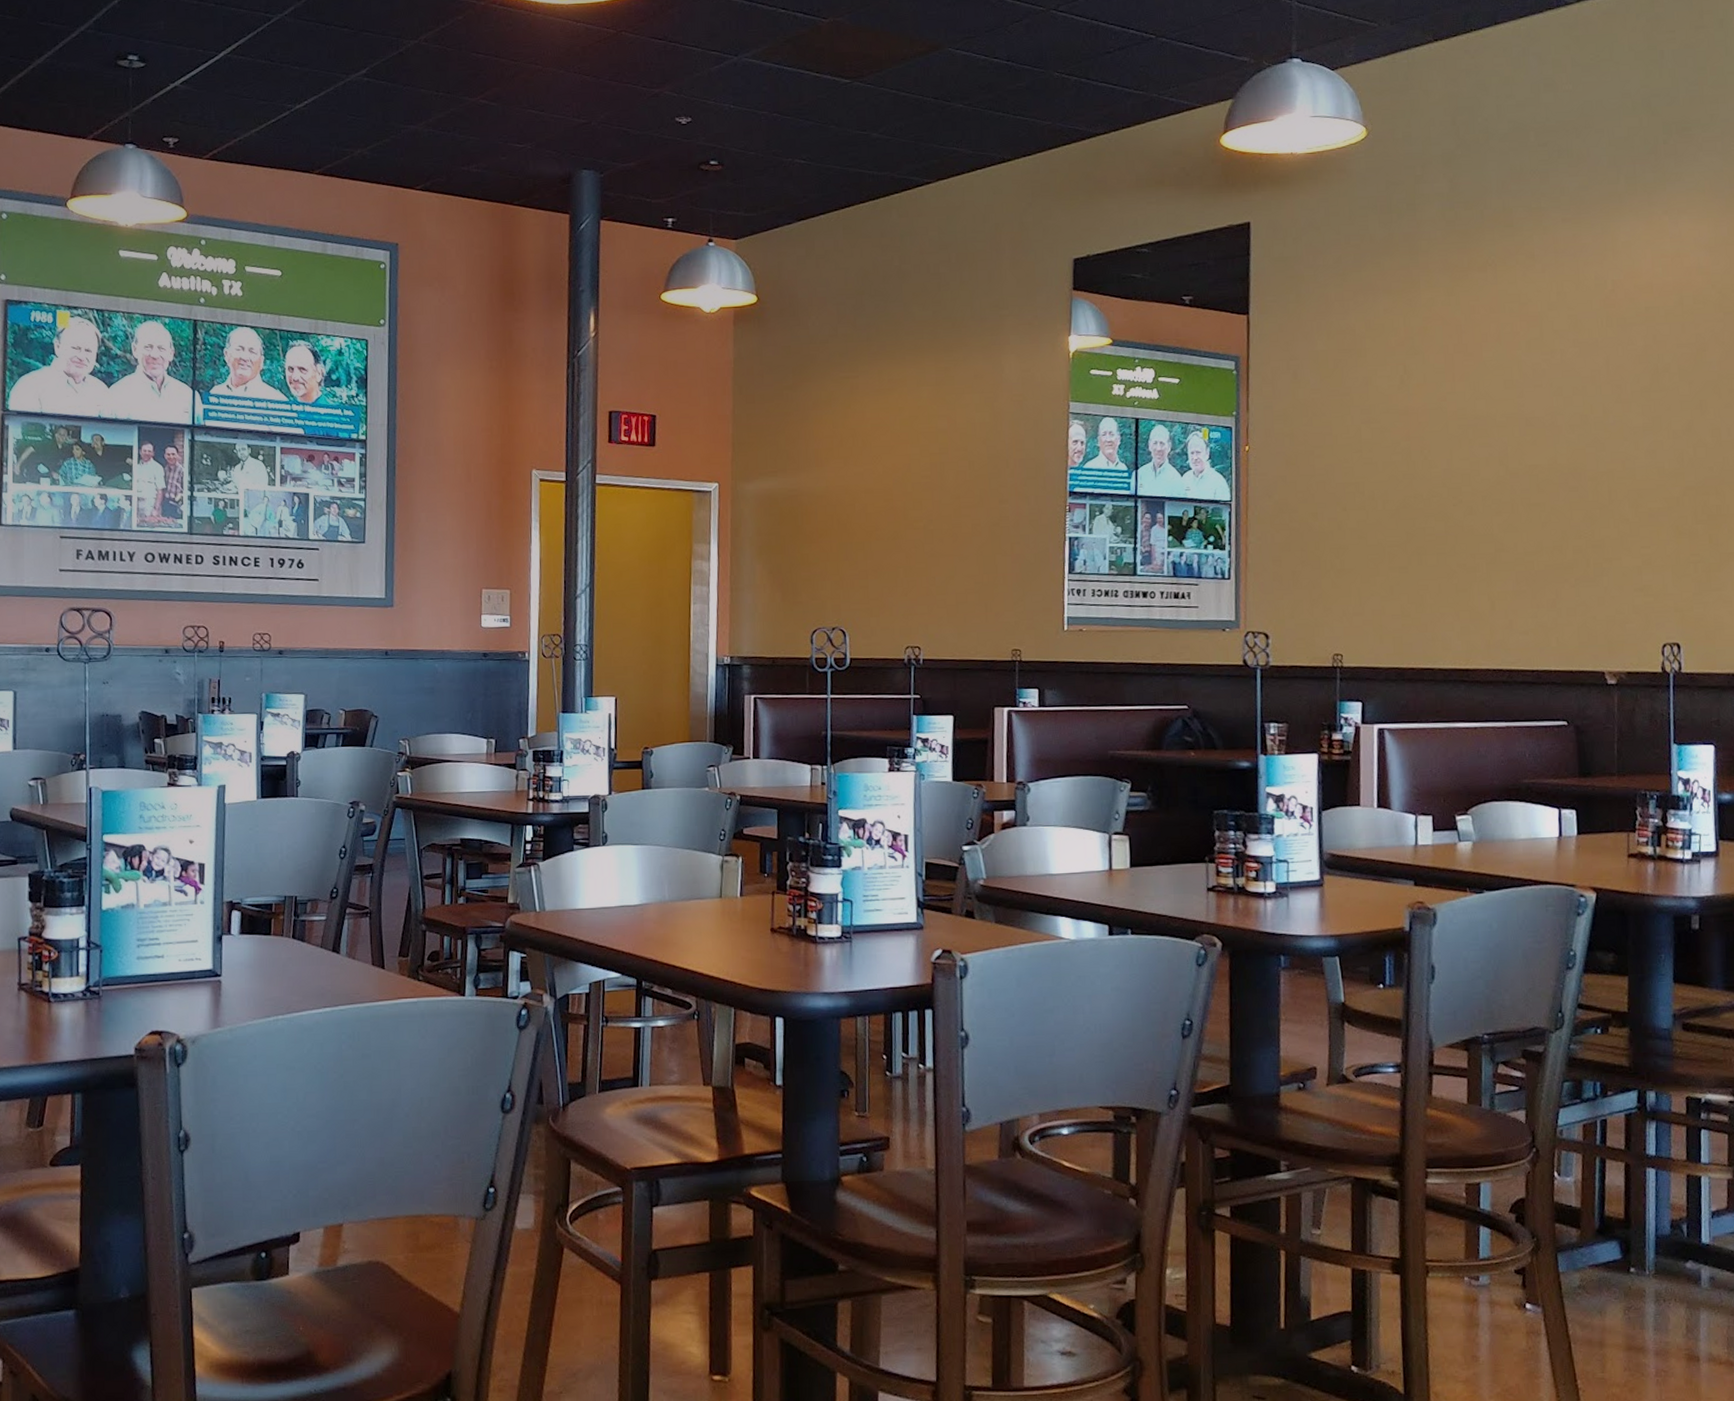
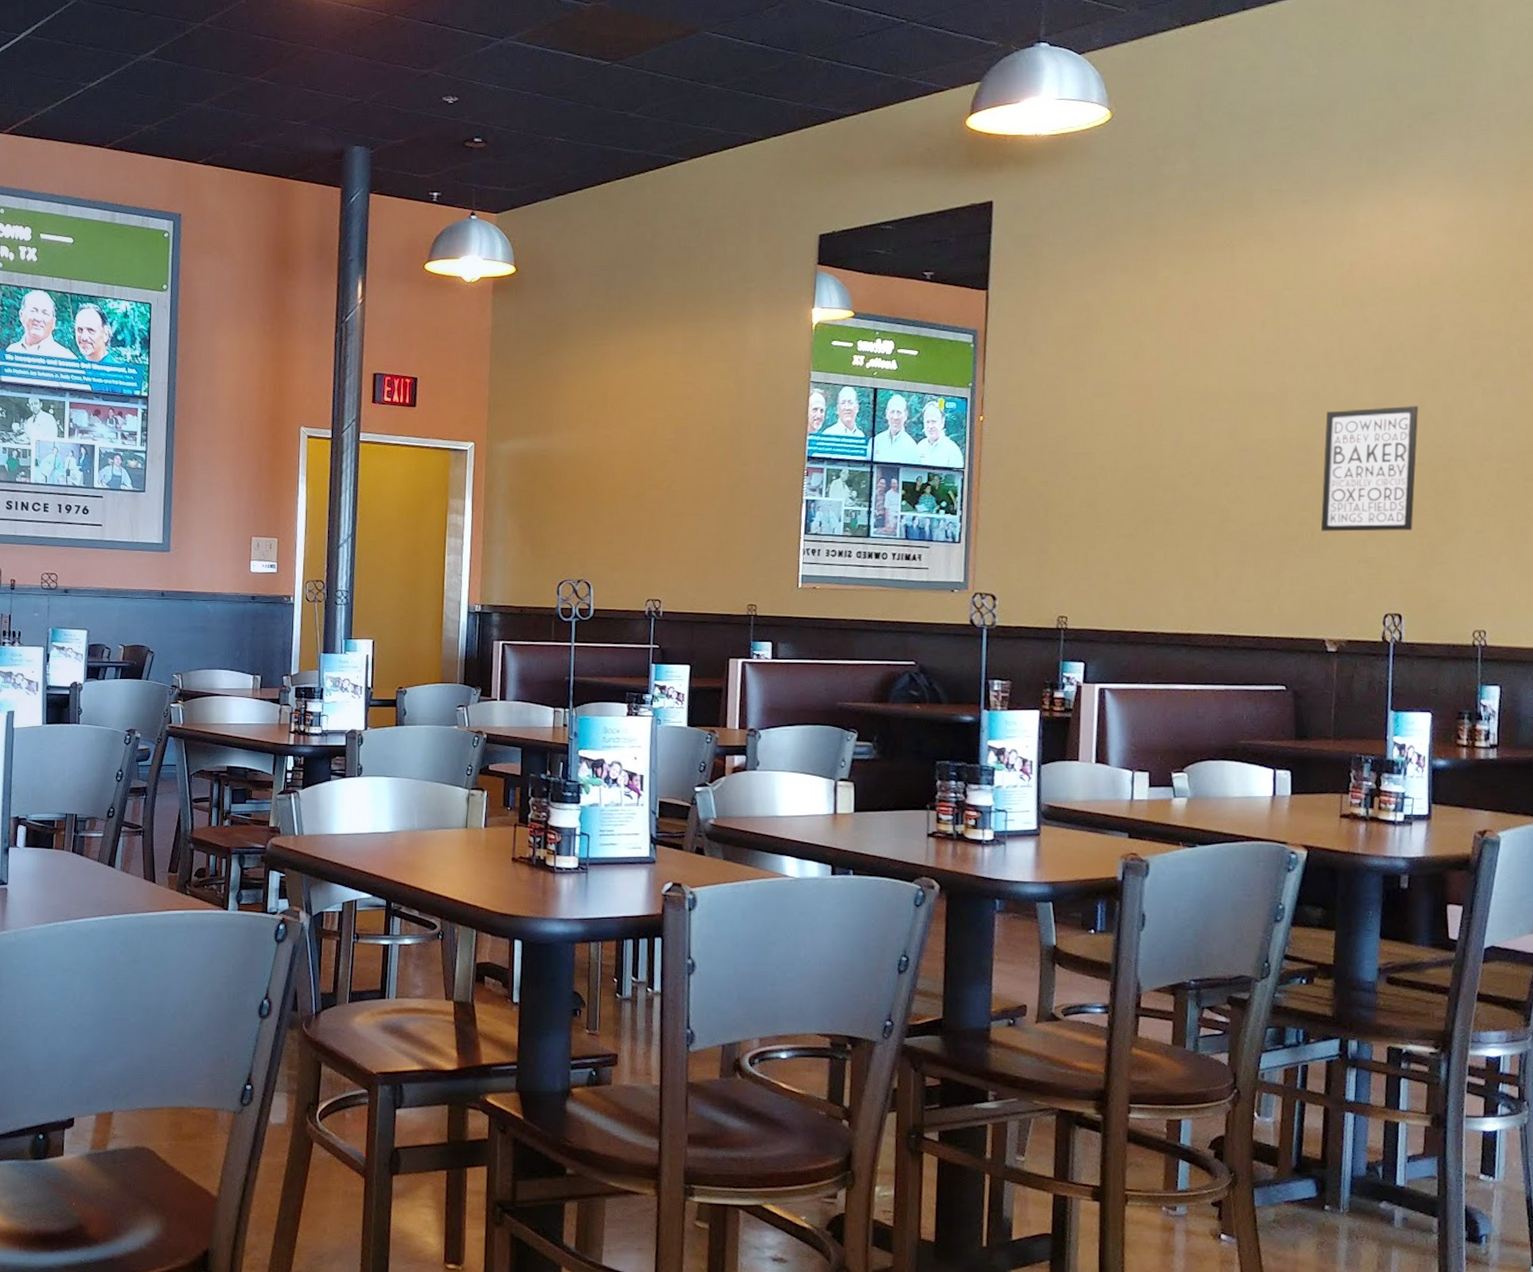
wall art: none [1595,428,1688,559] -> present [1320,406,1418,532]

